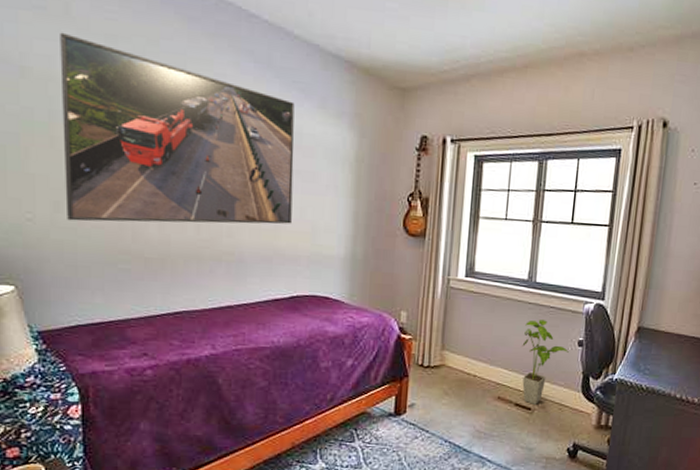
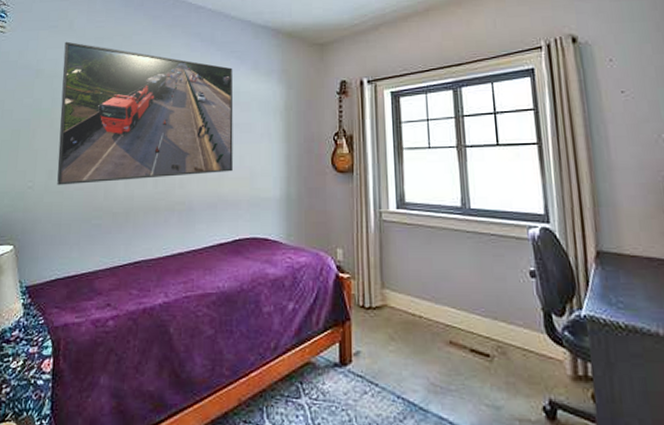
house plant: present [522,320,569,404] -> none [467,249,521,350]

